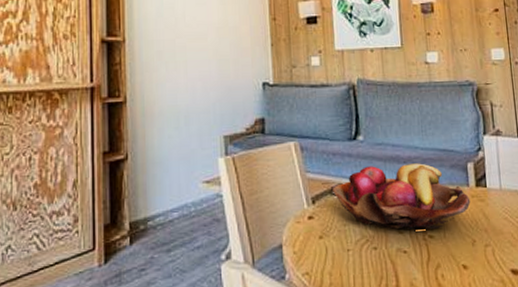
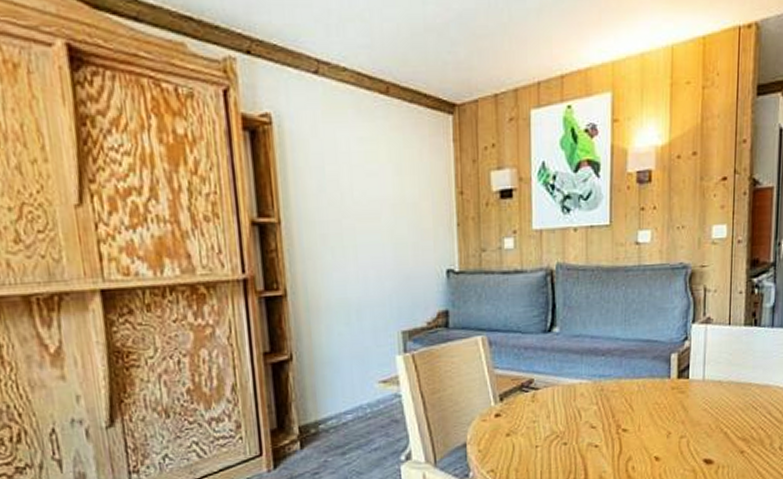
fruit basket: present [333,163,471,230] -> none [523,355,670,425]

